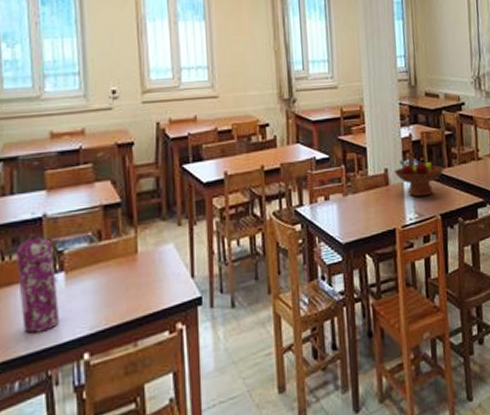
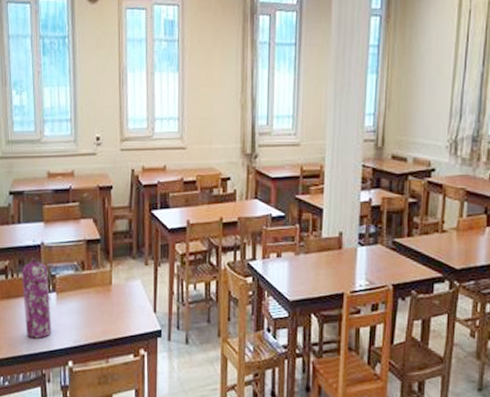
fruit bowl: present [393,160,444,197] -> none [348,225,403,265]

